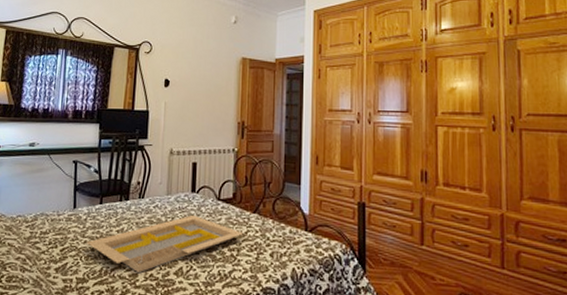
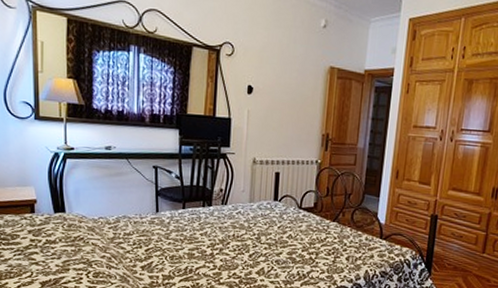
serving tray: present [86,215,243,274] -> none [170,222,323,272]

